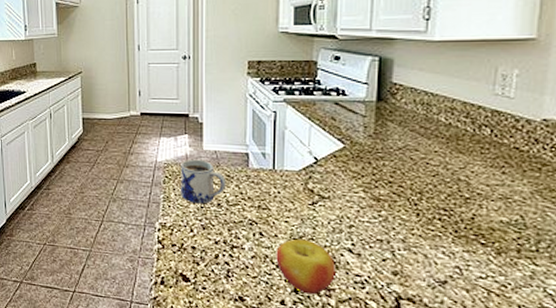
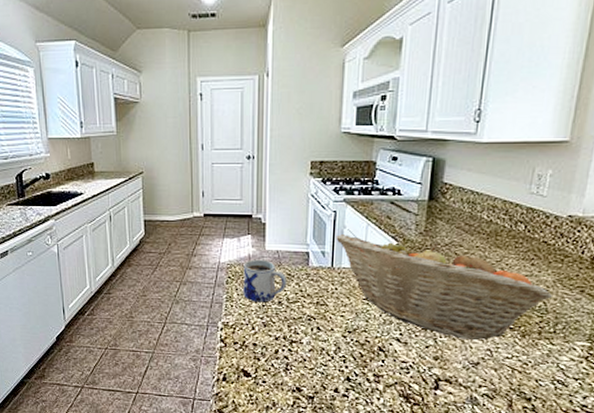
apple: present [276,238,336,295] -> none [331,331,385,382]
fruit basket: none [277,136,530,256] -> present [336,234,552,340]

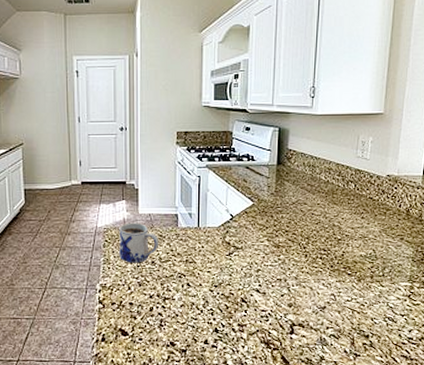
fruit basket: present [336,234,552,340] -> none [201,197,379,286]

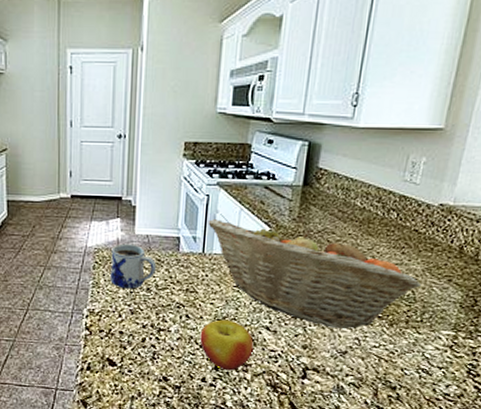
apple: none [200,285,247,332] -> present [199,319,254,371]
fruit basket: none [201,197,379,286] -> present [208,219,421,329]

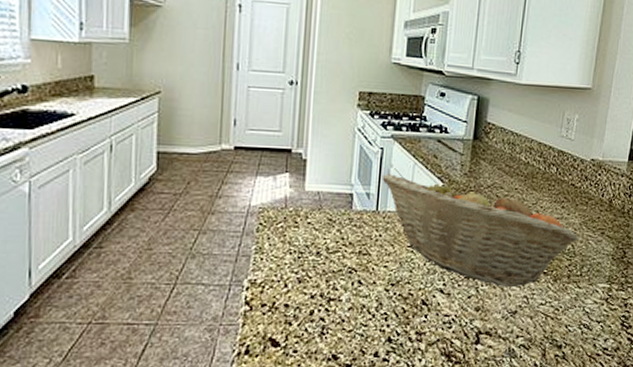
mug: present [110,243,157,289] -> none [276,201,328,254]
apple: present [199,319,254,371] -> none [372,284,428,342]

